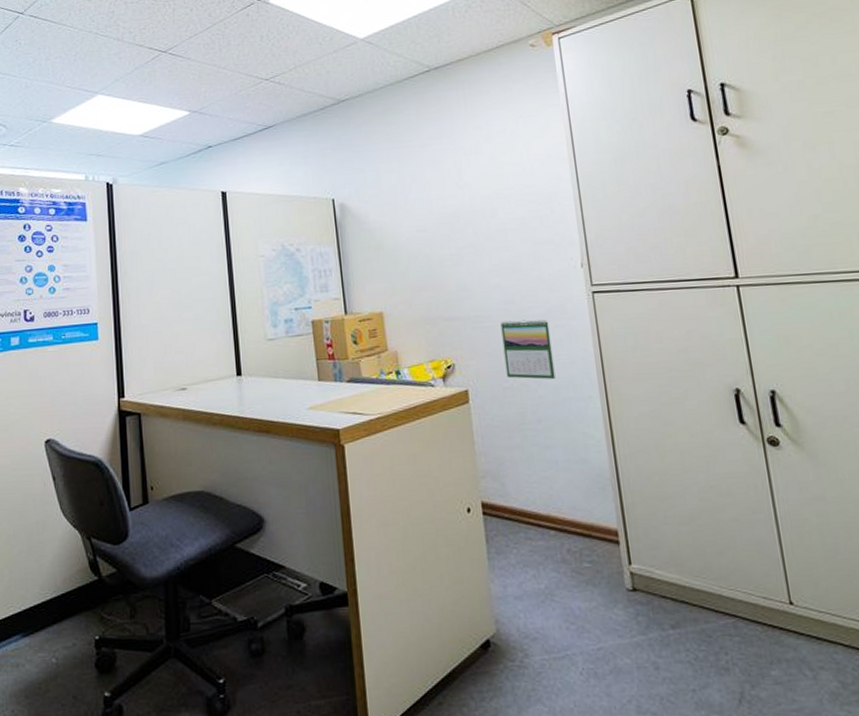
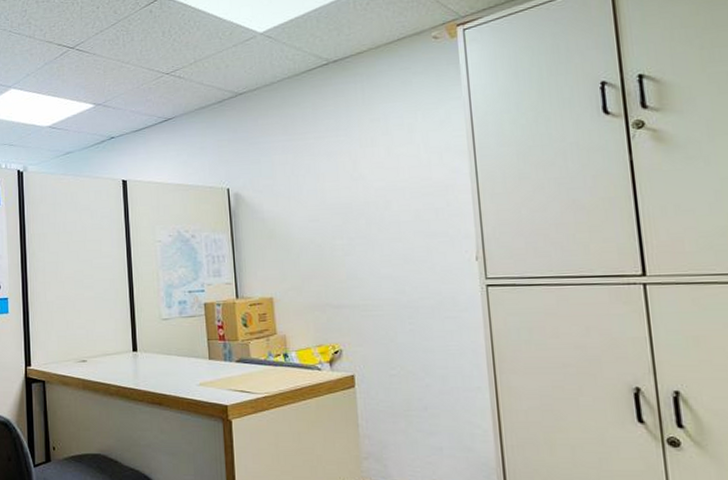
calendar: present [500,319,556,380] -> none [390,310,444,368]

